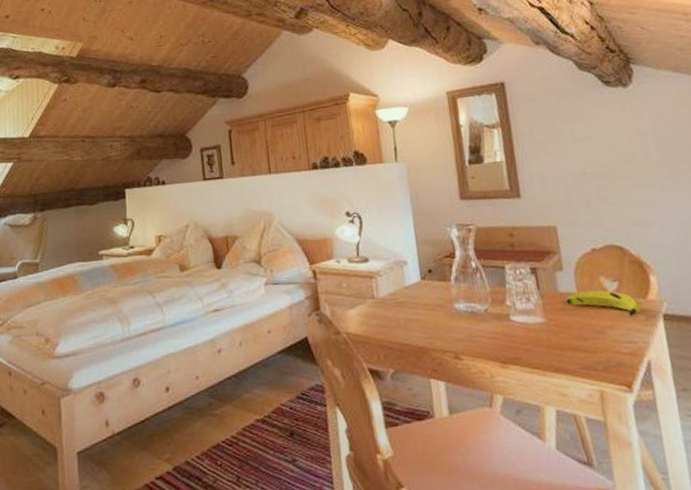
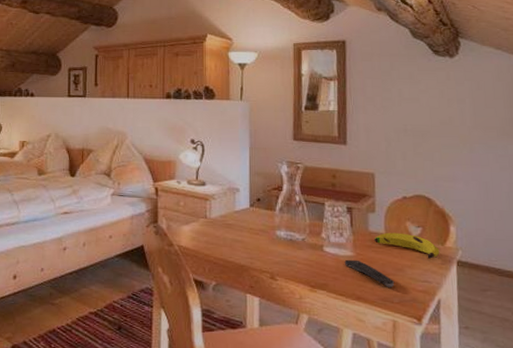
remote control: none [535,326,596,354] -> present [344,259,395,288]

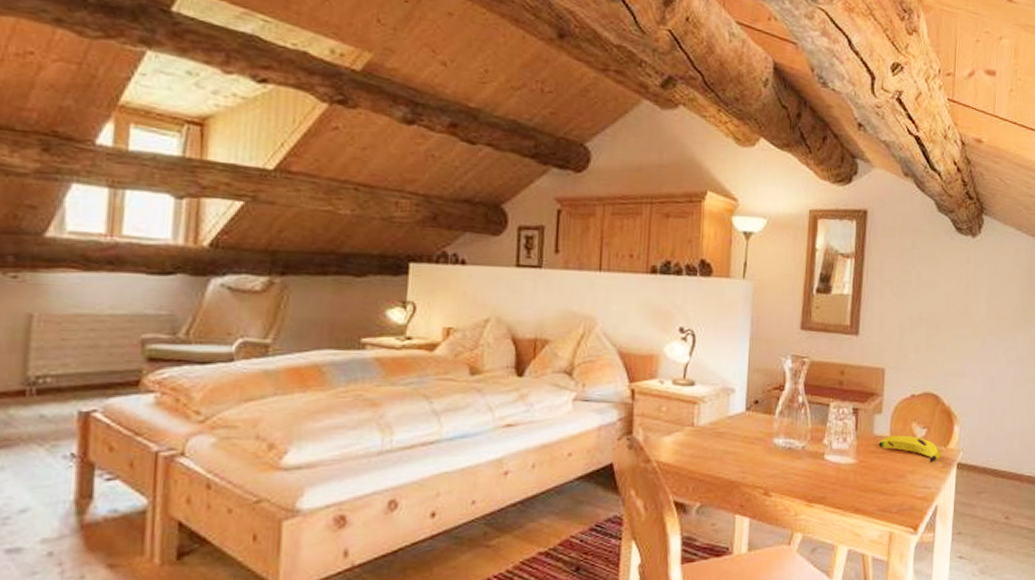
remote control: present [344,259,395,288] -> none [845,467,895,496]

